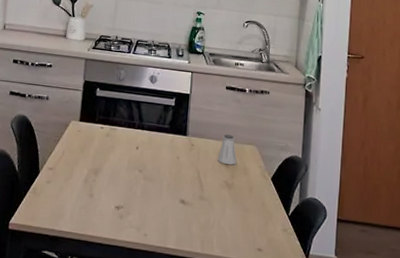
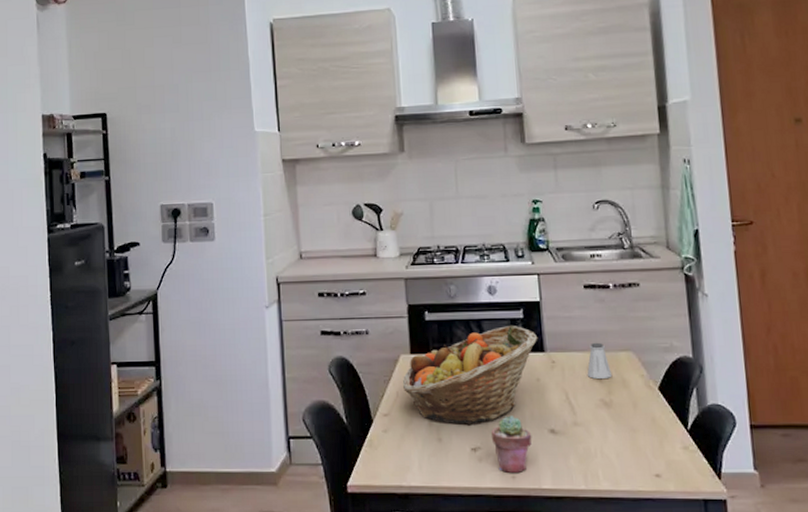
fruit basket: none [68,110,184,187] -> present [402,325,538,424]
potted succulent: none [133,184,166,232] -> present [492,415,532,474]

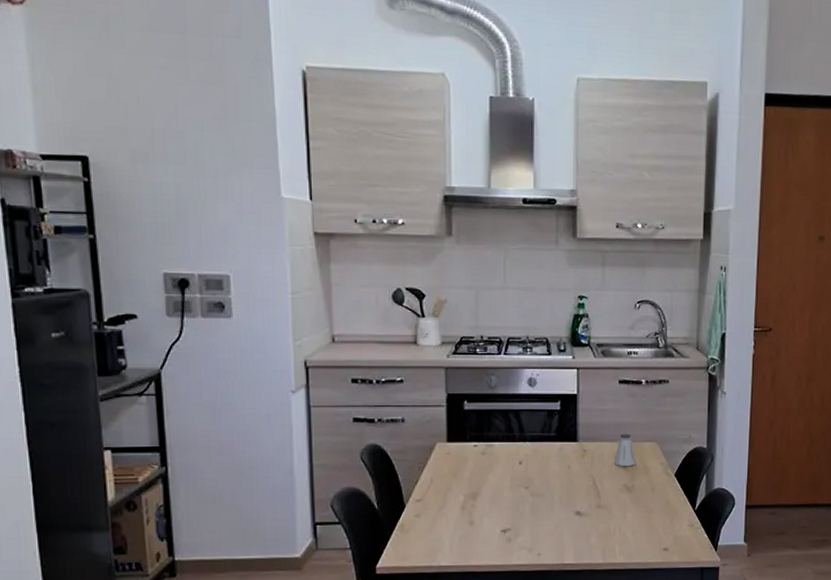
fruit basket: present [402,325,538,424] -> none [437,416,572,508]
potted succulent: present [492,415,532,474] -> none [522,500,559,552]

